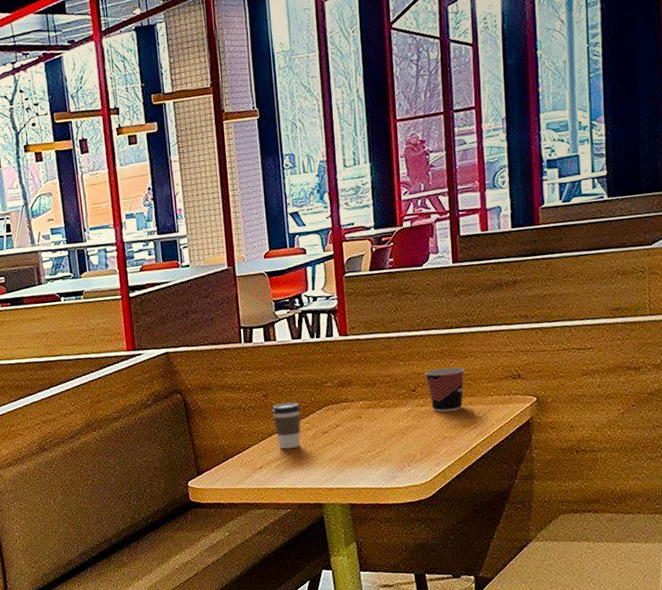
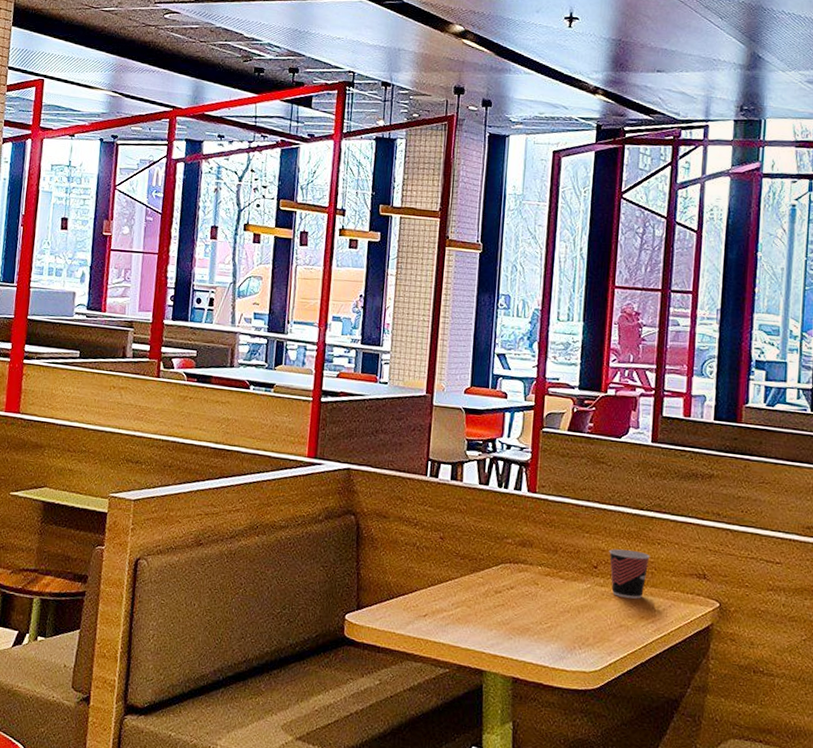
coffee cup: present [272,402,301,449] -> none [446,549,477,602]

